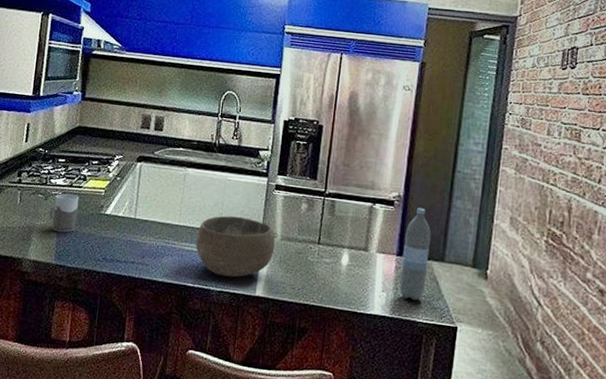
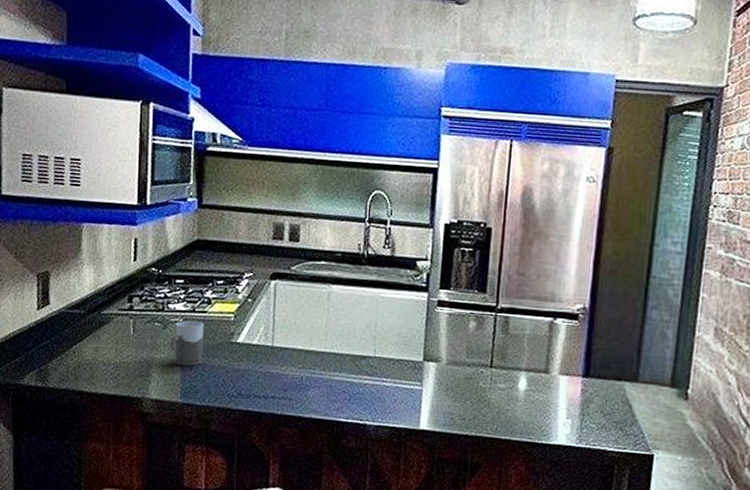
bowl: present [196,215,276,277] -> none [346,339,440,409]
water bottle: present [399,207,431,301] -> none [586,321,623,427]

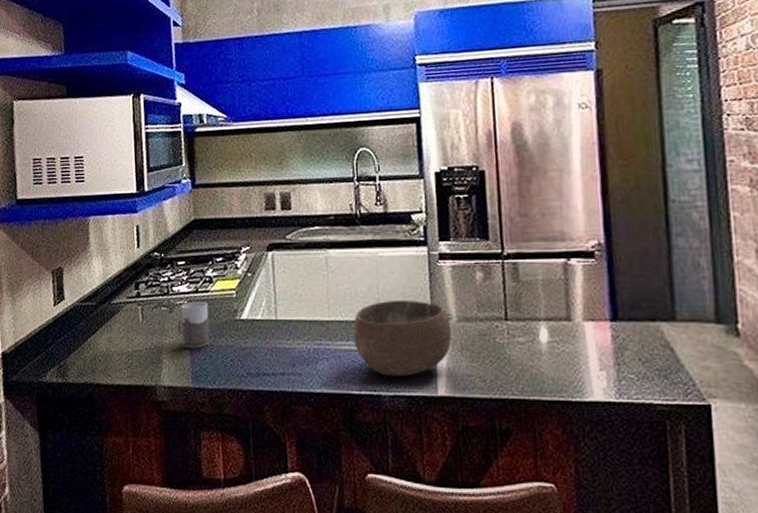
bowl: none [346,339,440,409] -> present [353,299,452,376]

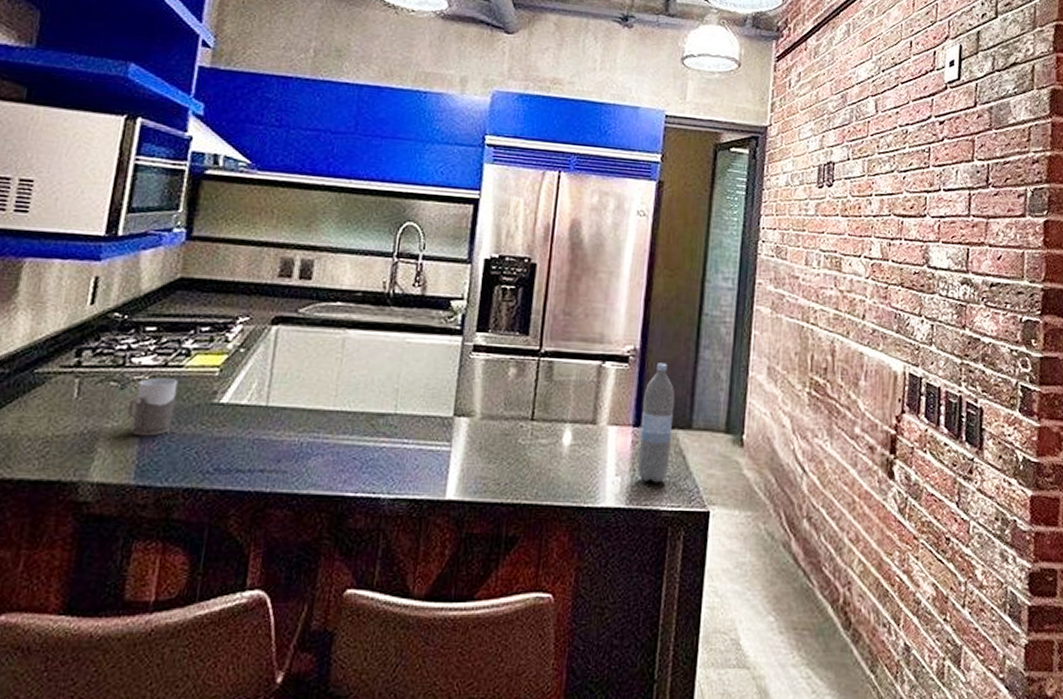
bowl: present [353,299,452,376] -> none [359,391,473,477]
water bottle: none [616,255,657,377] -> present [637,363,675,483]

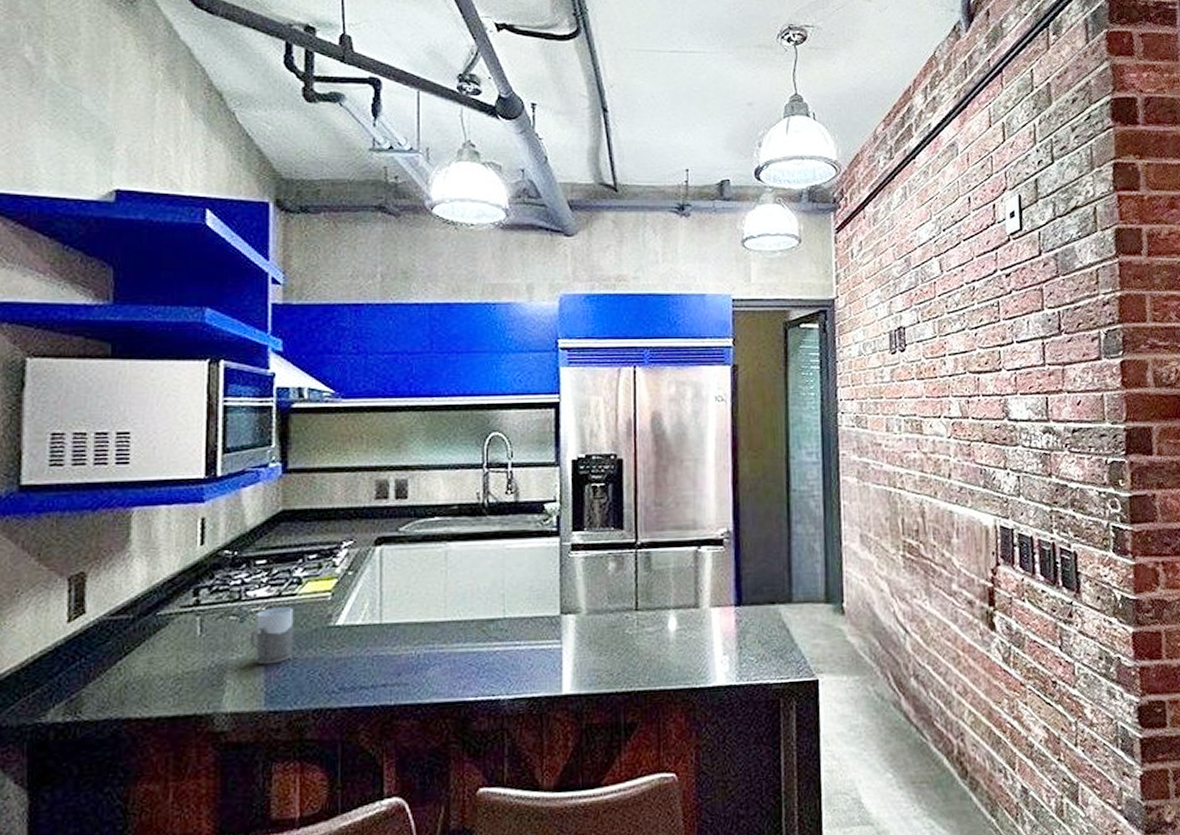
water bottle: present [637,363,675,483] -> none [741,542,774,658]

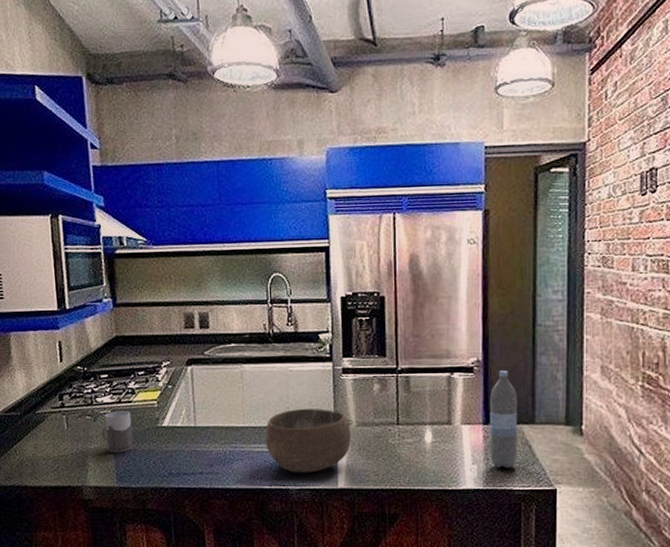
bowl: none [472,594,581,678] -> present [265,408,352,473]
water bottle: none [741,542,774,658] -> present [489,370,518,469]

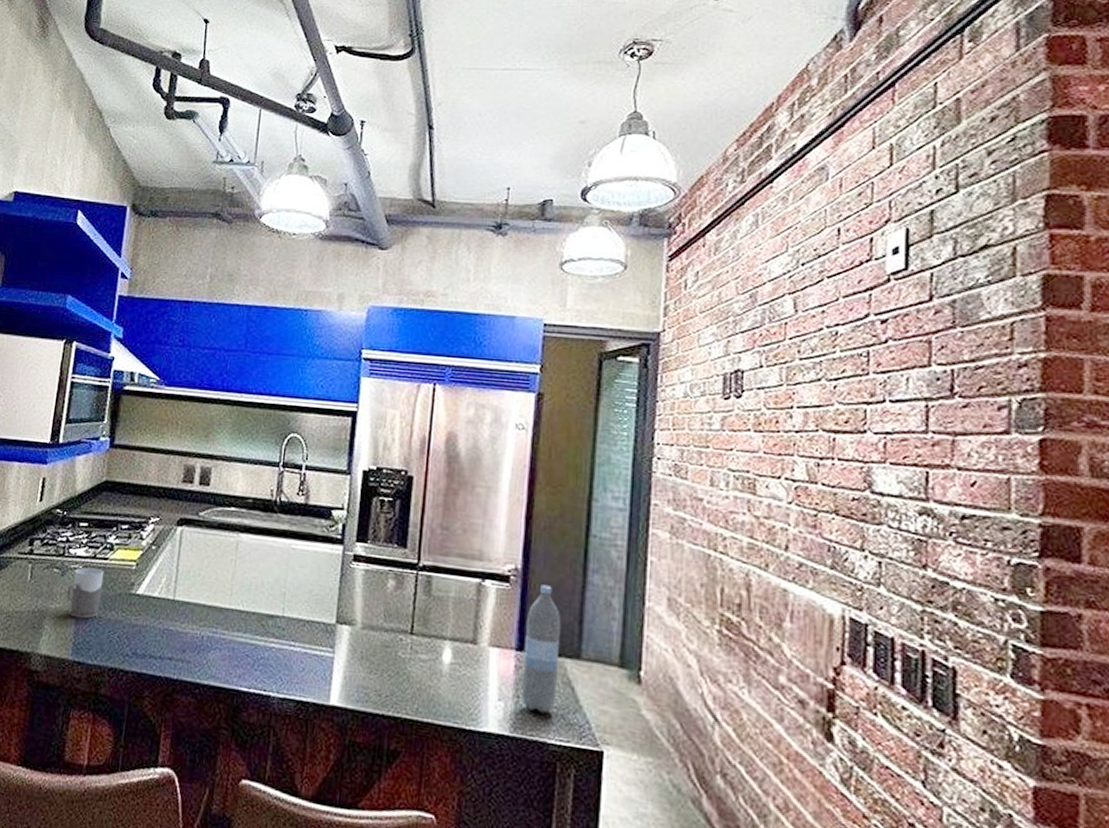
bowl: present [265,408,352,473] -> none [251,596,355,679]

